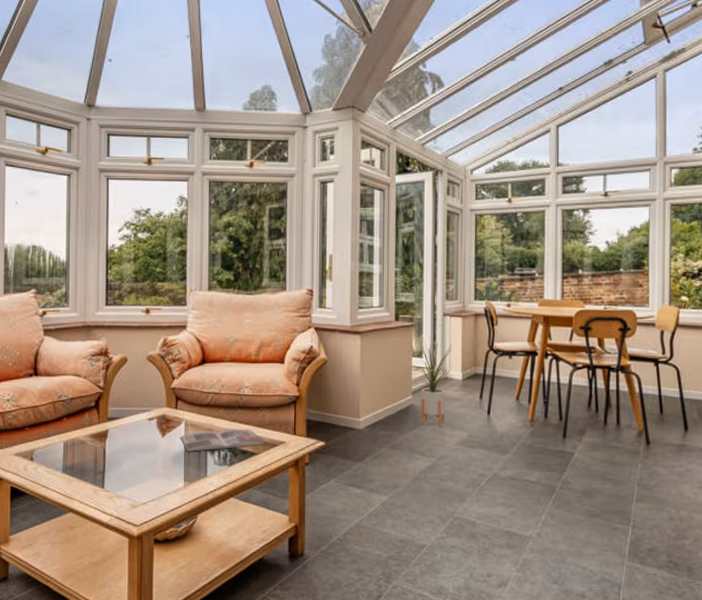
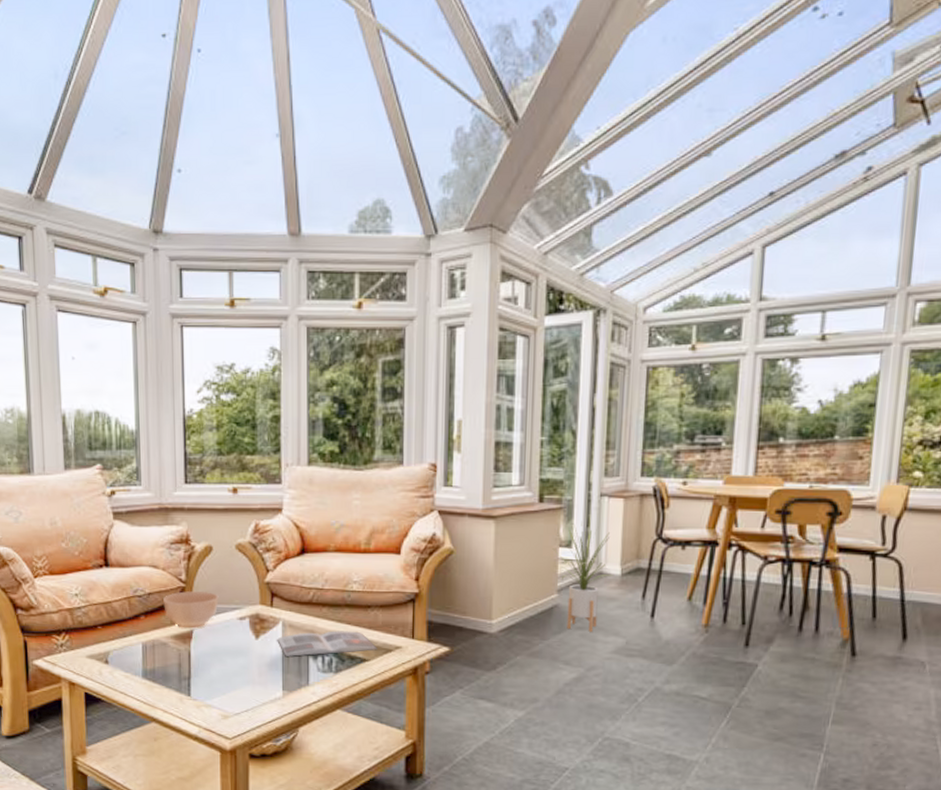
bowl: none [84,396,132,429] -> present [163,591,219,629]

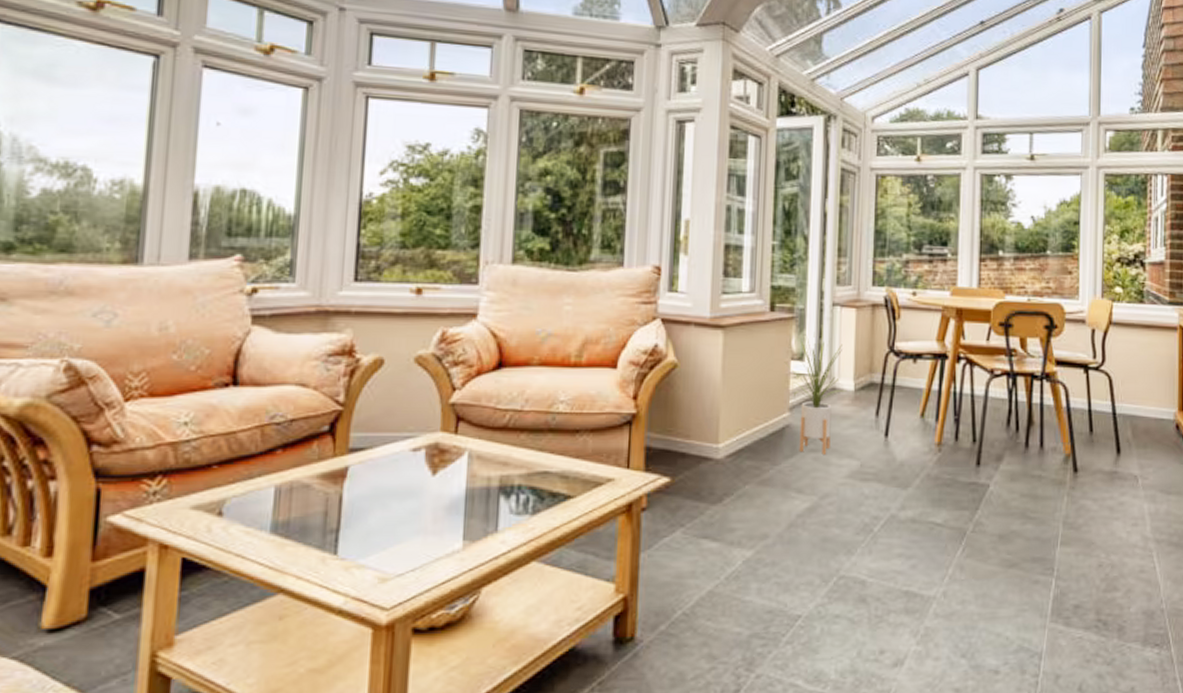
bowl: present [163,591,219,629] -> none [310,416,388,464]
magazine: present [277,630,377,658] -> none [460,461,585,498]

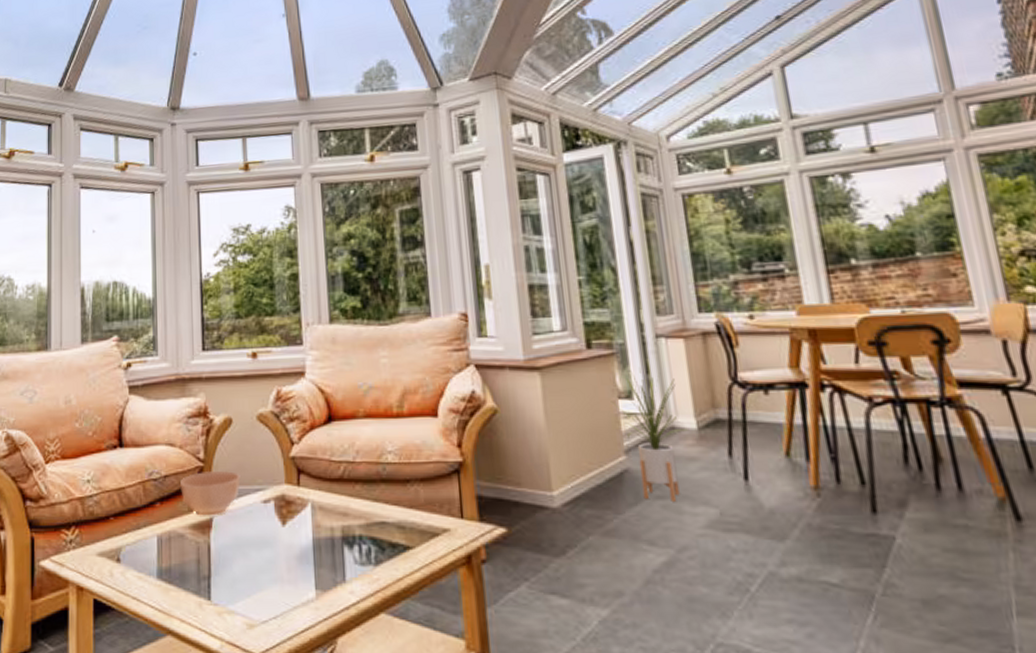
bowl: none [310,416,388,464] -> present [180,471,241,516]

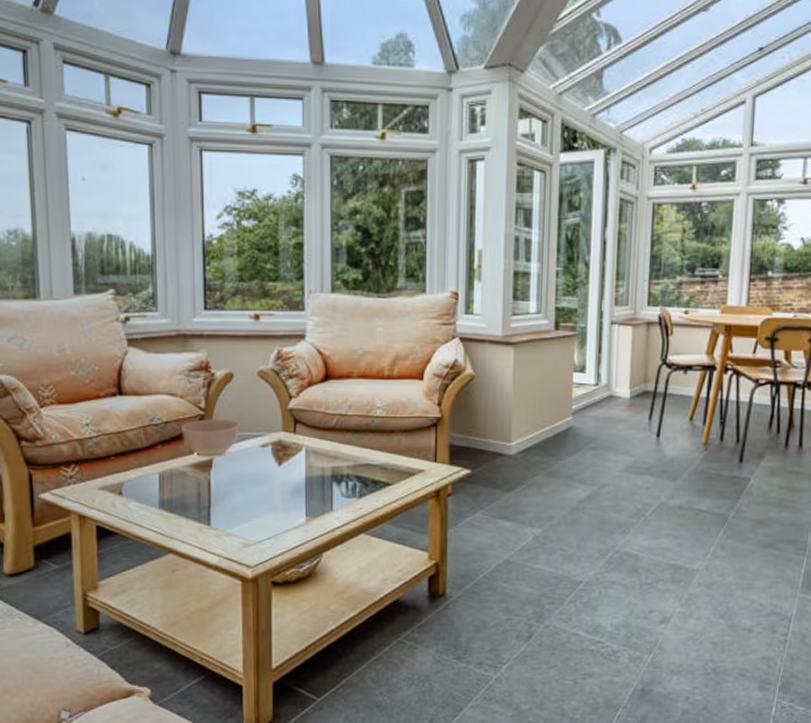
house plant: present [611,369,690,501] -> none [567,348,624,452]

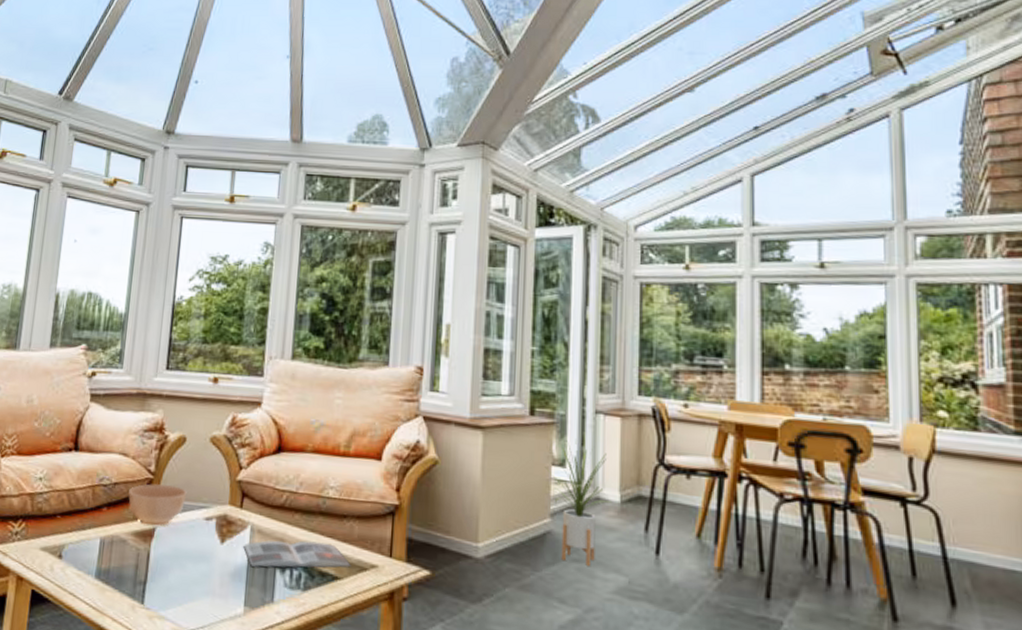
magazine: none [300,456,401,484] -> present [243,540,351,568]
house plant: none [567,348,624,452] -> present [544,440,613,566]

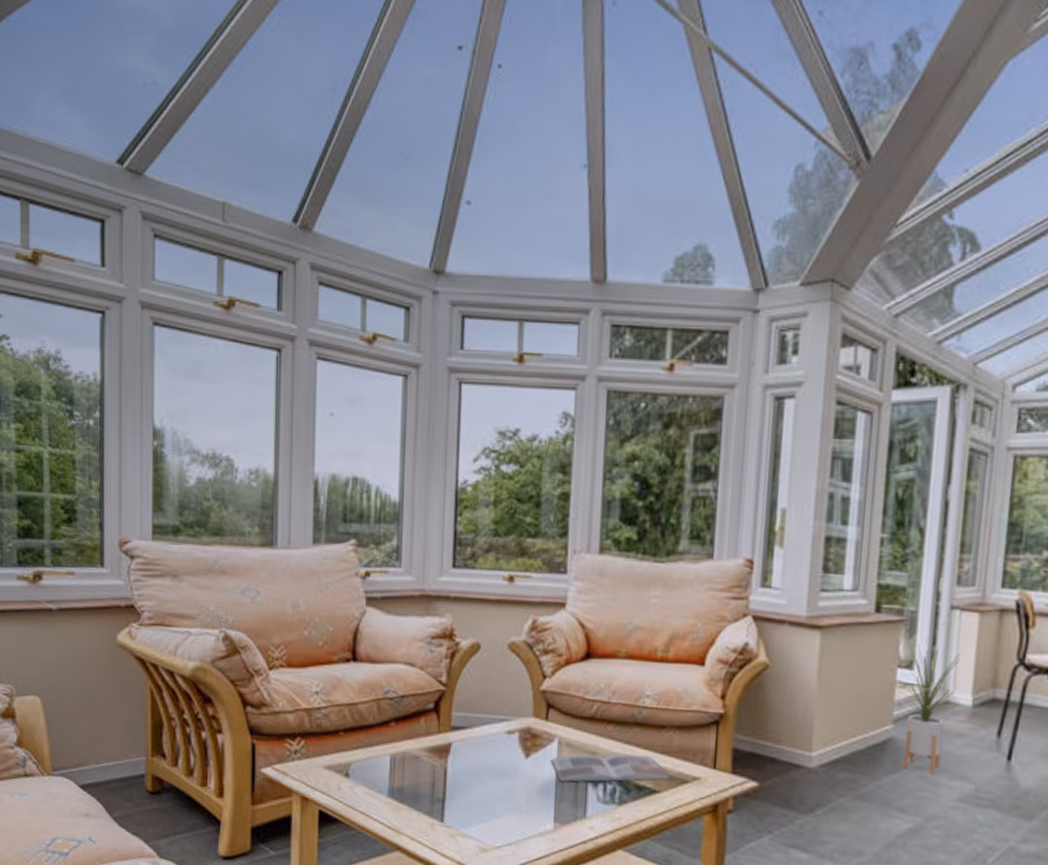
bowl: present [128,483,187,526] -> none [418,696,485,741]

